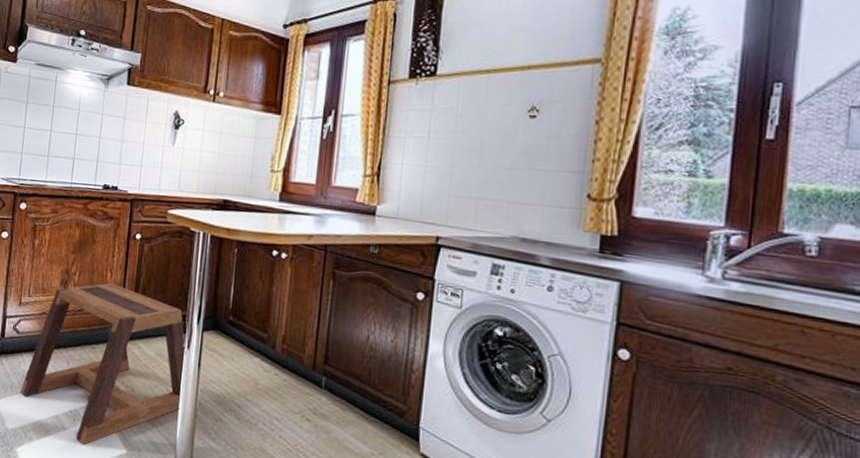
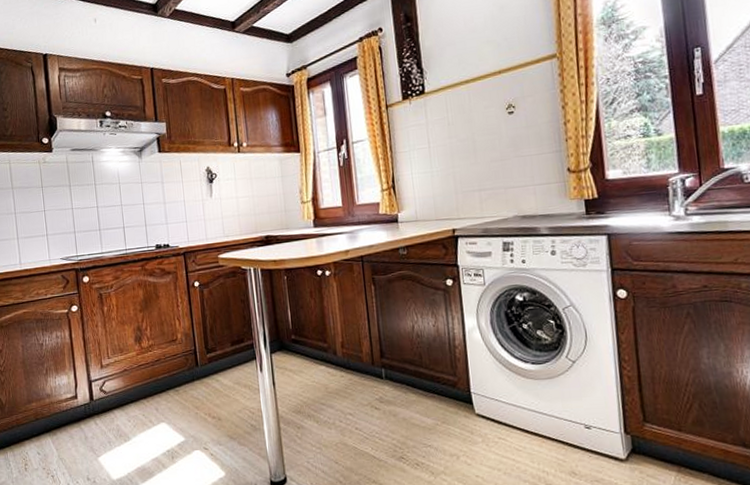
stool: present [20,283,187,446] -> none [118,330,265,478]

